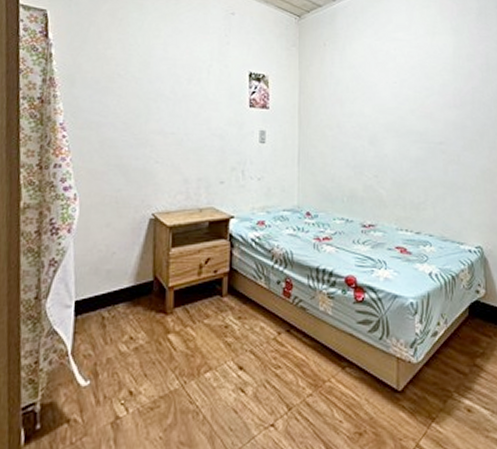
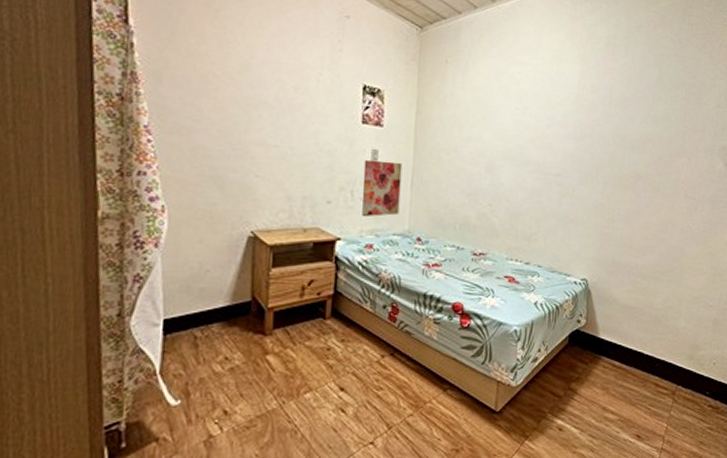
wall art: none [252,140,289,195] -> present [362,159,403,217]

